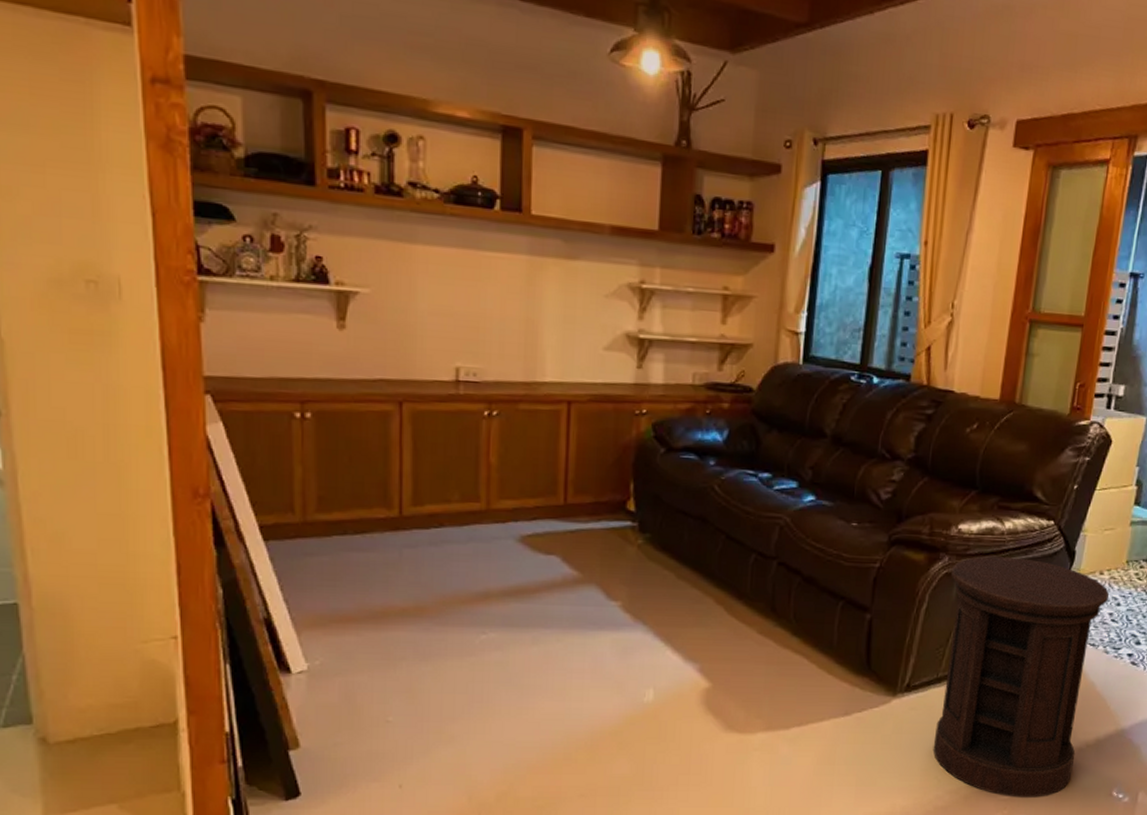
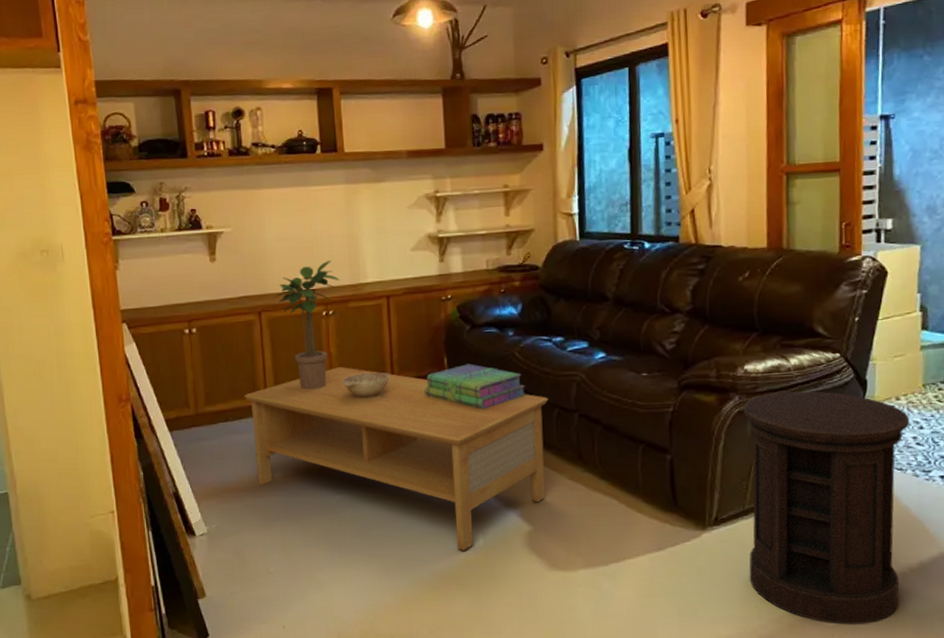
coffee table: none [371,480,747,706] -> present [244,366,549,550]
potted plant: none [422,347,510,506] -> present [275,259,340,390]
decorative bowl: none [503,491,562,521] -> present [343,372,390,397]
stack of books: none [602,493,722,548] -> present [424,364,526,410]

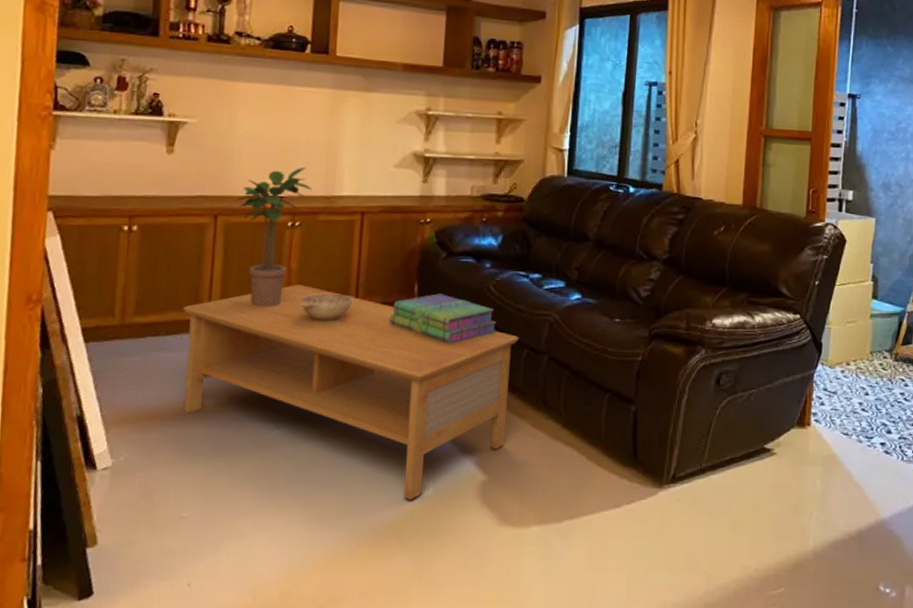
side table: present [743,391,910,625] -> none [700,349,858,593]

